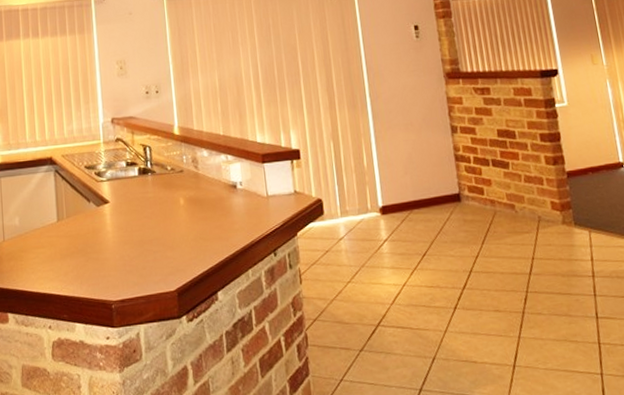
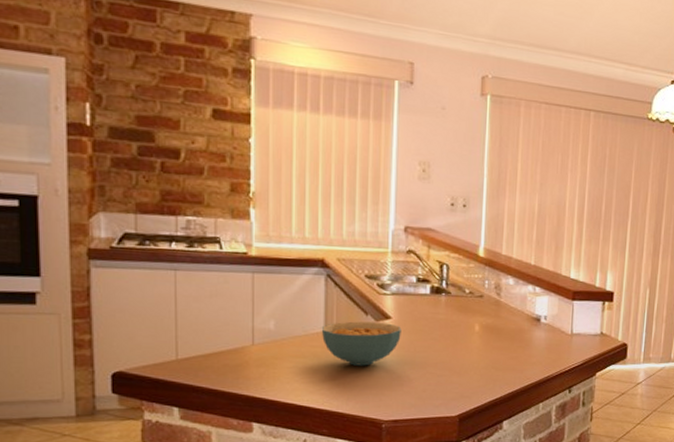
cereal bowl: none [54,207,119,251] -> present [321,321,401,366]

